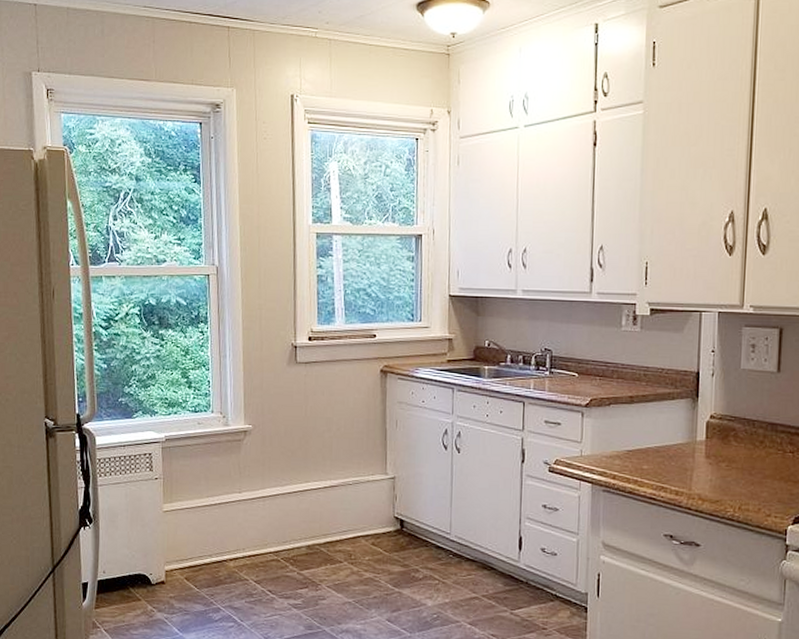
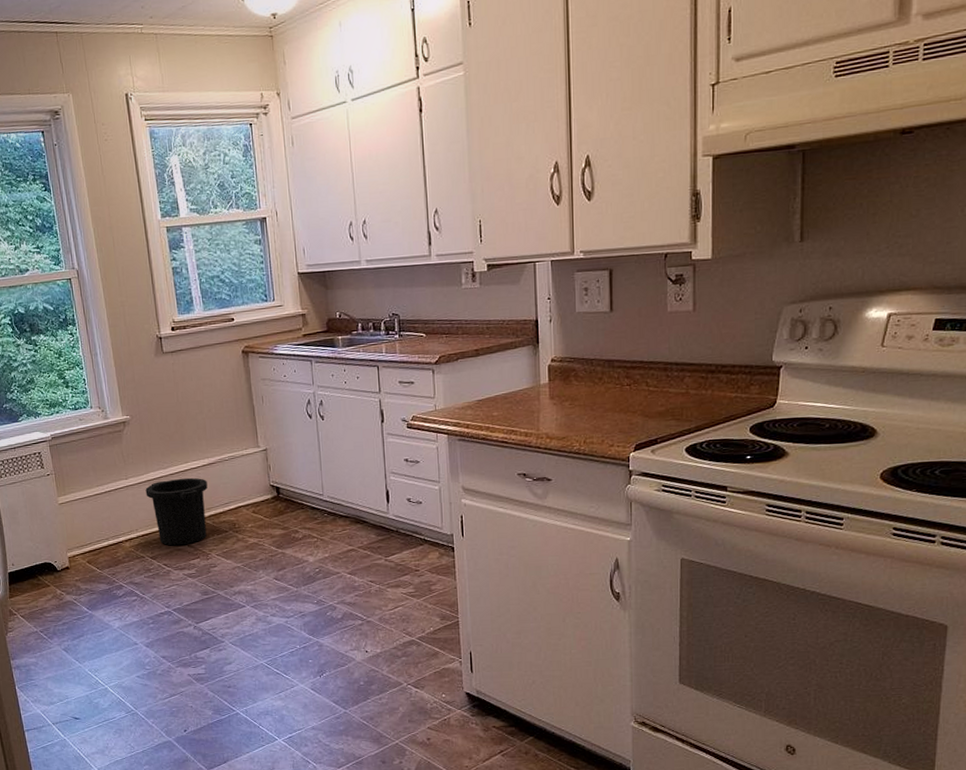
trash can: none [258,498,326,572] -> present [145,477,208,546]

